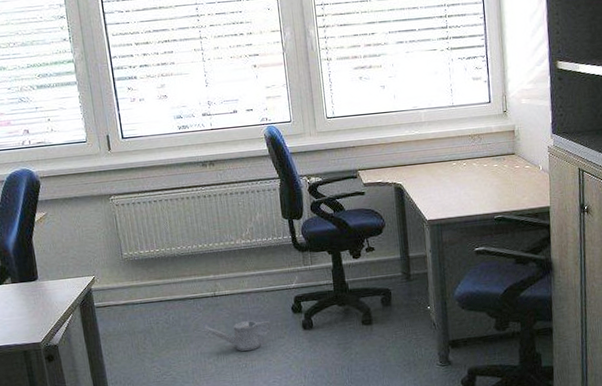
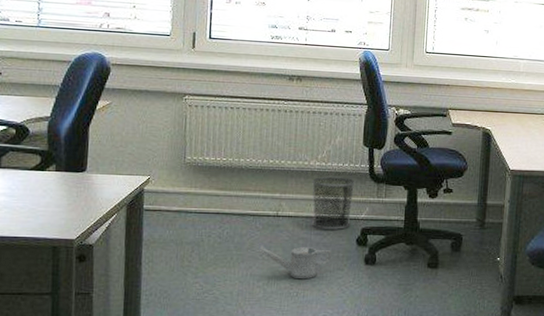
waste bin: none [240,250,284,303] -> present [311,176,356,230]

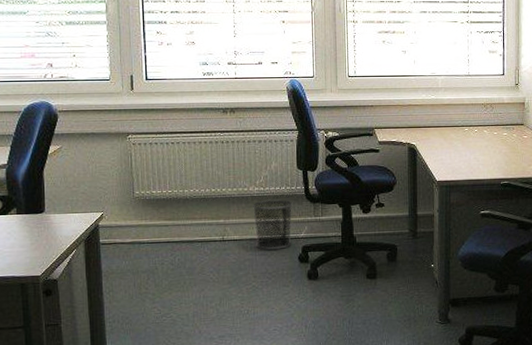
watering can: present [259,245,331,280] -> none [209,267,276,298]

